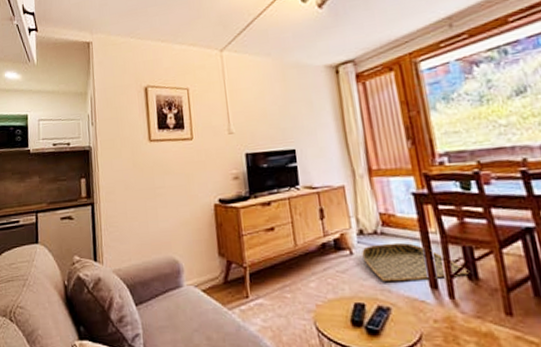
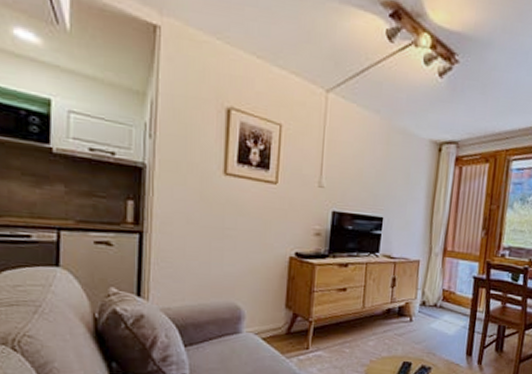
woven basket: present [362,242,470,282] -> none [419,315,498,348]

